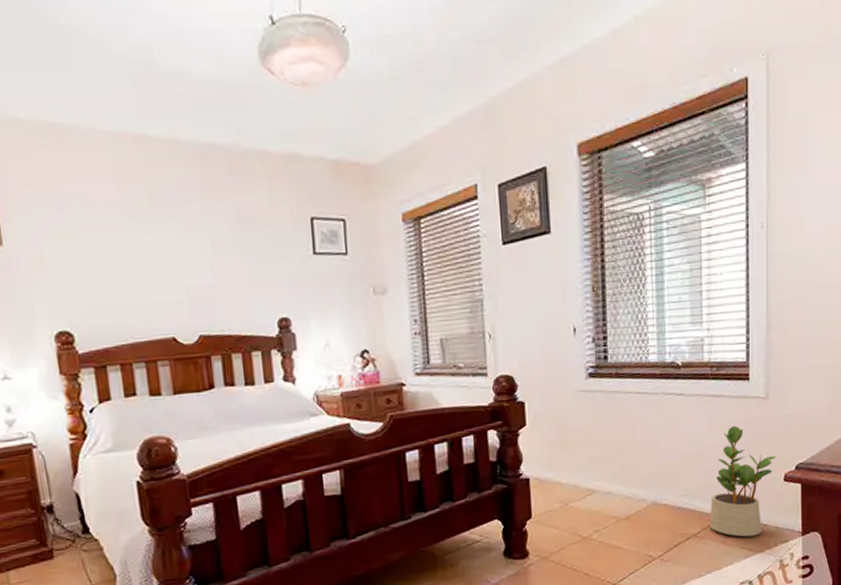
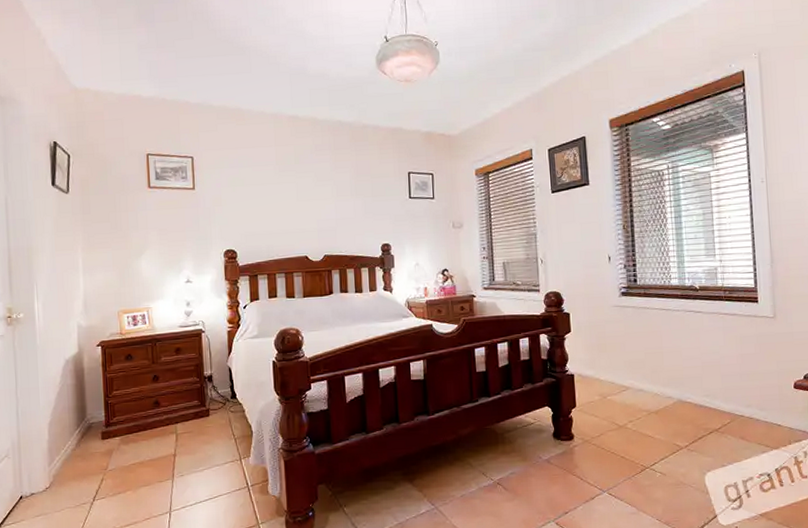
potted plant: present [709,425,777,537] -> none [728,339,786,435]

